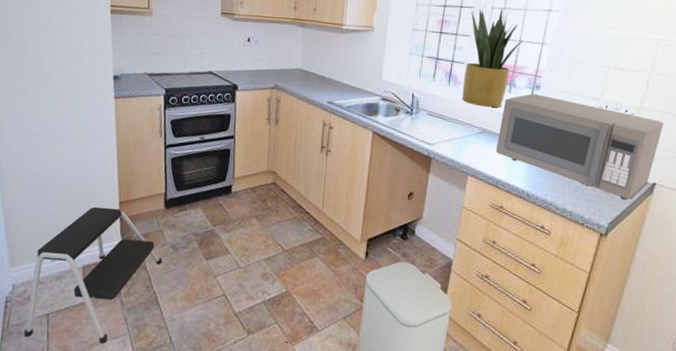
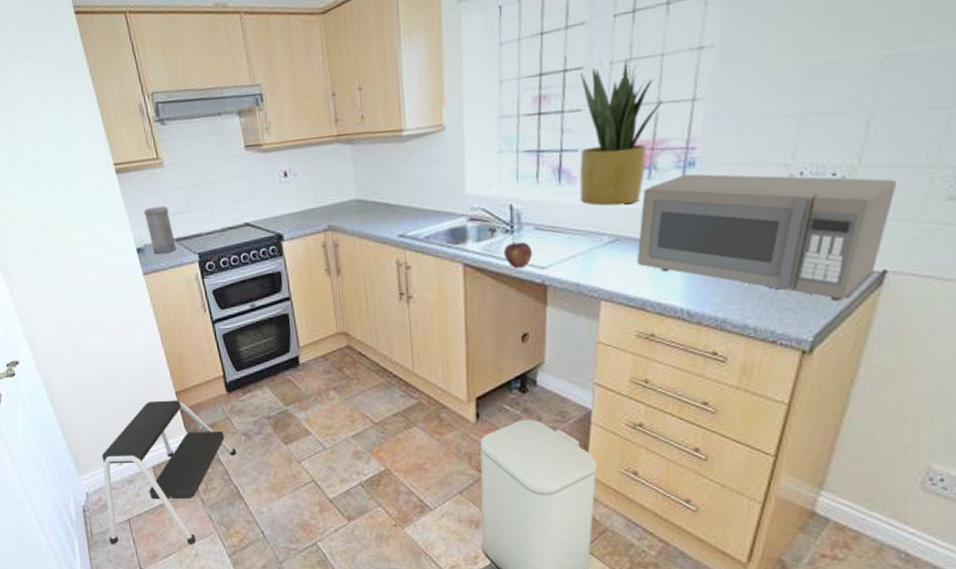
canister: none [127,45,148,85] -> present [144,205,176,255]
fruit: none [403,121,424,142] -> present [503,242,533,269]

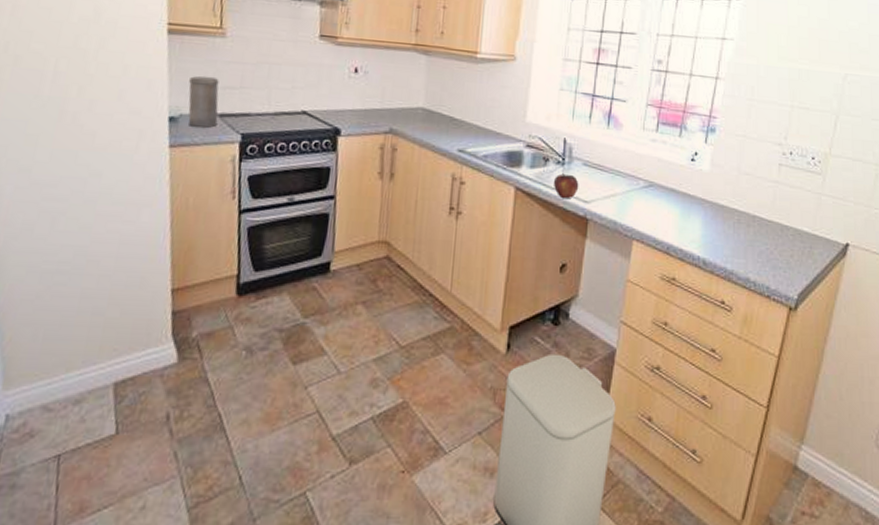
step stool: present [101,399,237,545] -> none [19,297,232,493]
planter: present [579,58,663,207] -> none [624,34,694,156]
microwave: present [637,173,898,302] -> none [666,138,855,266]

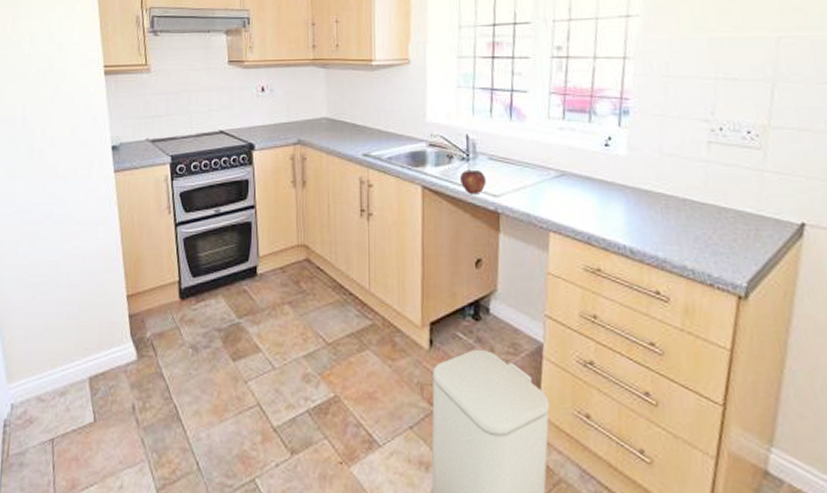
canister: present [188,75,219,129] -> none [125,108,151,154]

